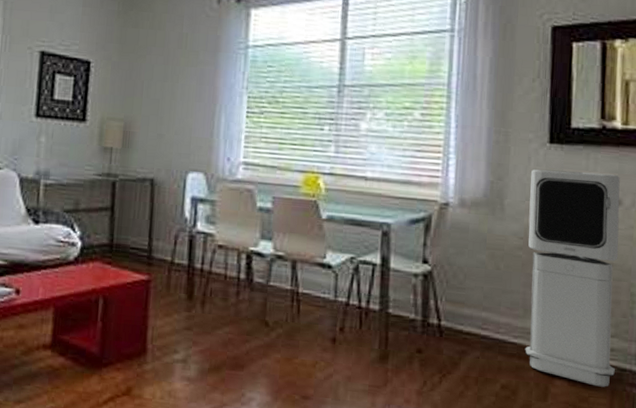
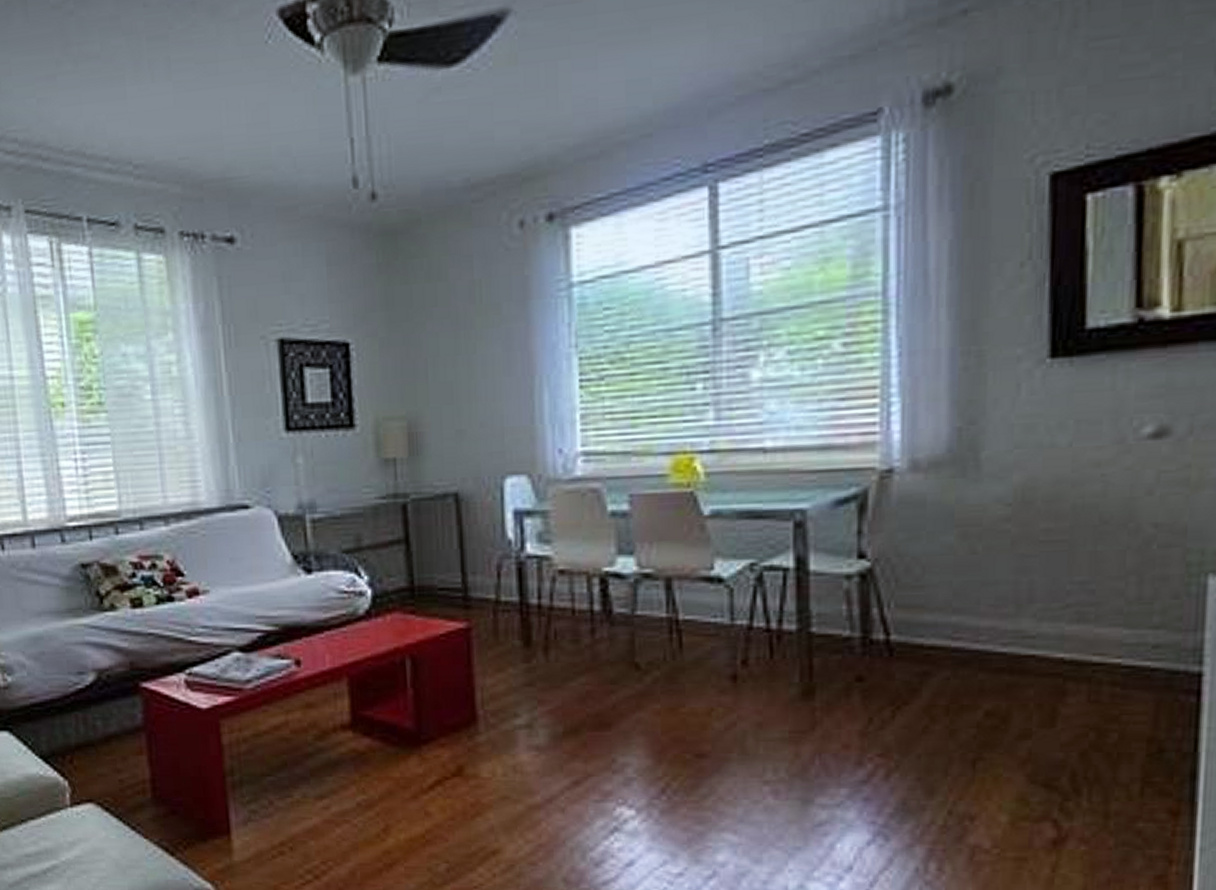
air purifier: present [524,169,620,387] -> none [1019,390,1169,699]

